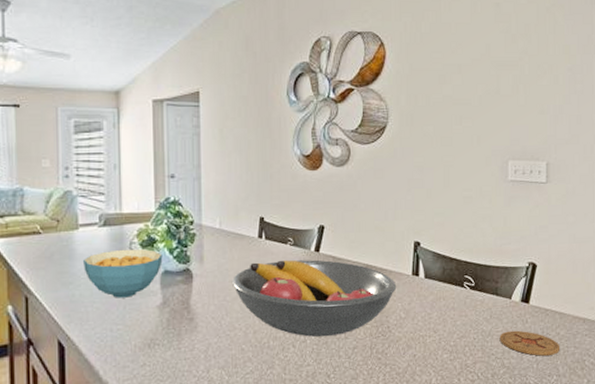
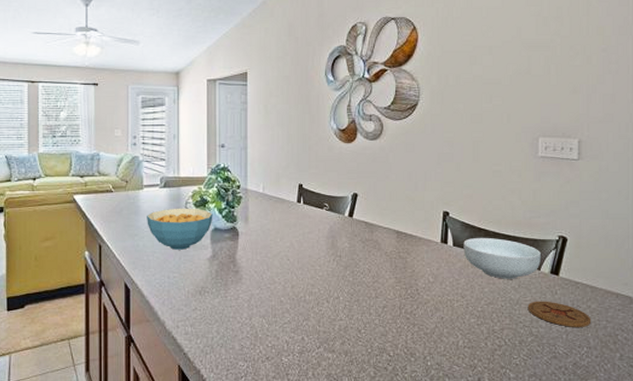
fruit bowl: present [231,259,397,337] -> none [272,223,426,295]
cereal bowl: none [435,267,512,311] -> present [463,237,541,279]

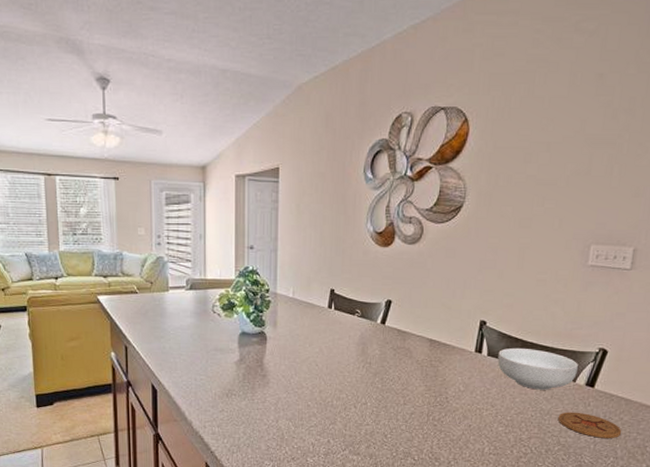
cereal bowl: present [147,208,213,250] -> none [173,311,241,353]

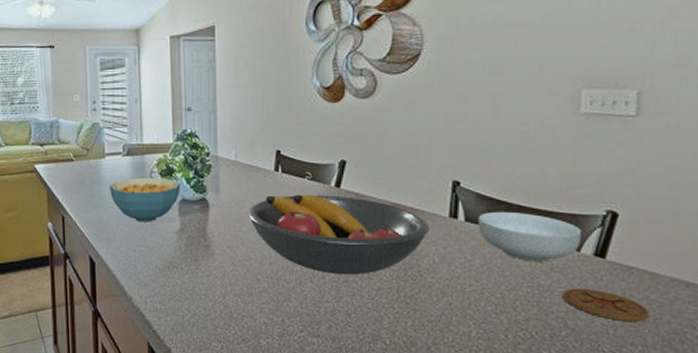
cereal bowl: none [173,311,241,353] -> present [110,177,181,222]
fruit bowl: none [301,329,459,402] -> present [247,194,430,275]

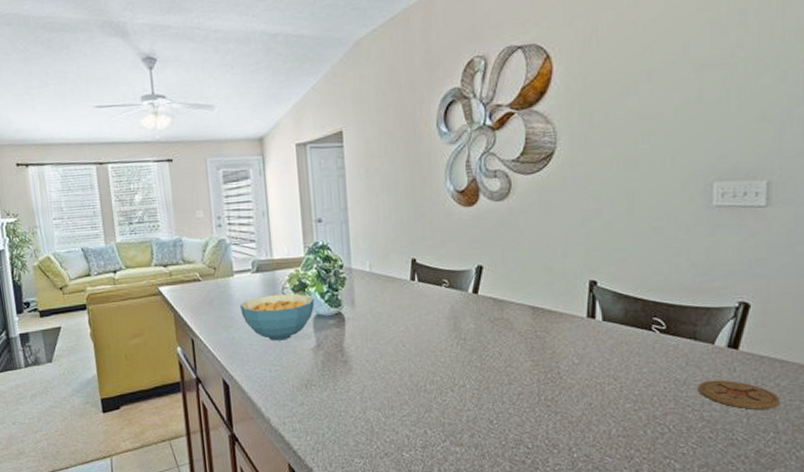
fruit bowl: present [247,194,430,275] -> none [384,302,569,382]
cereal bowl: present [478,211,581,262] -> none [615,308,715,357]

